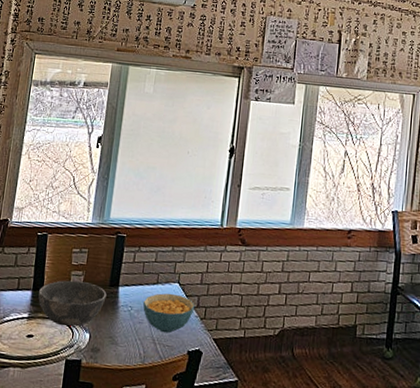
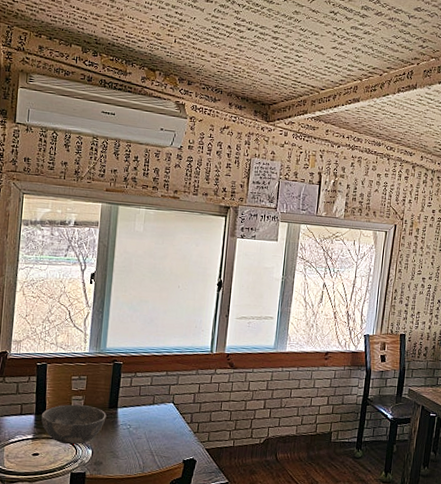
cereal bowl: present [143,293,195,333] -> none [140,412,189,446]

